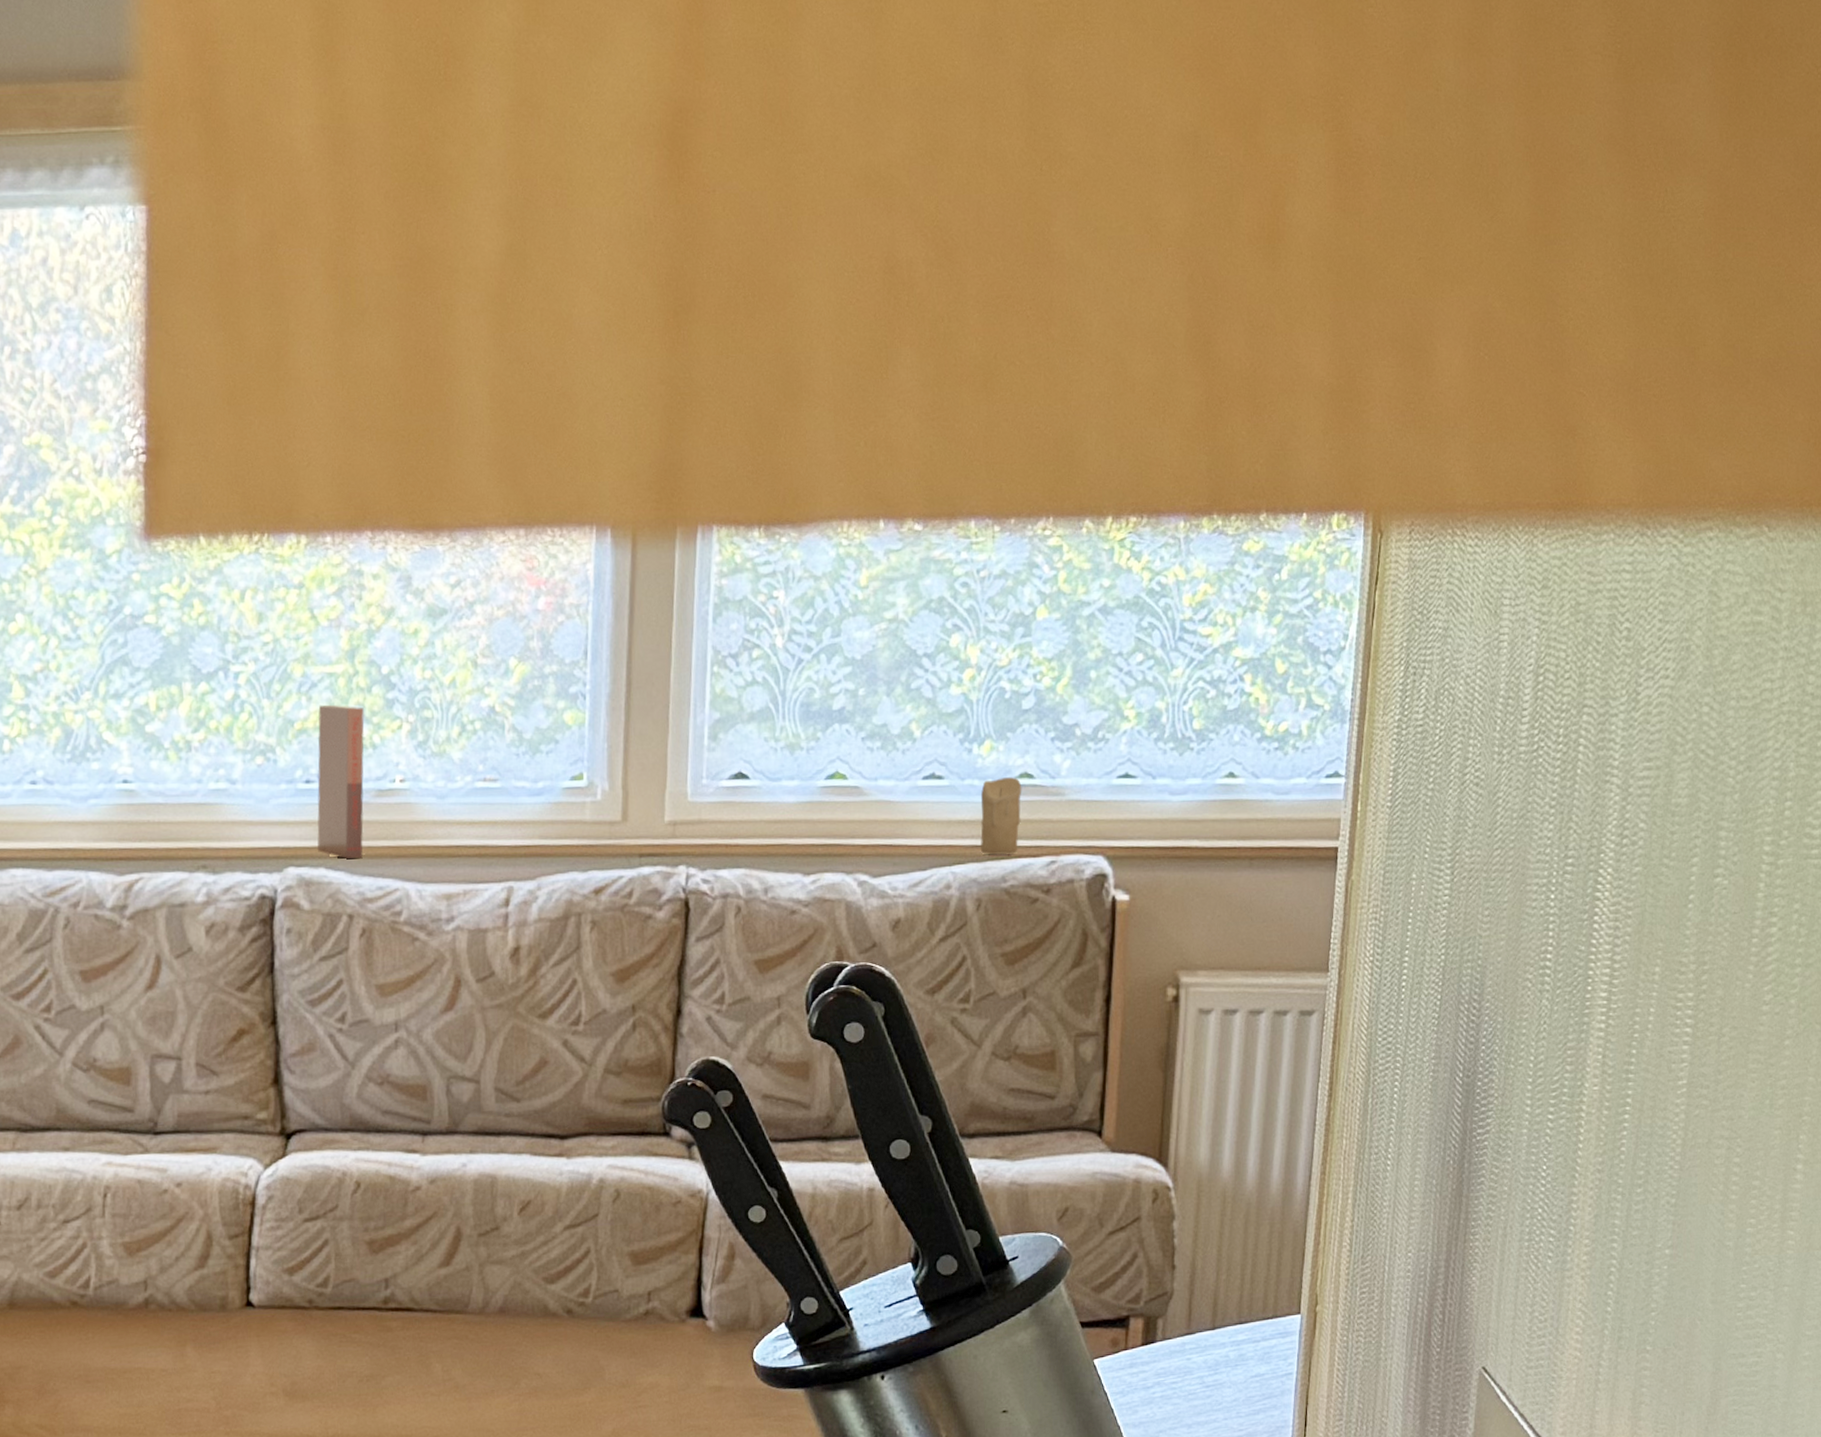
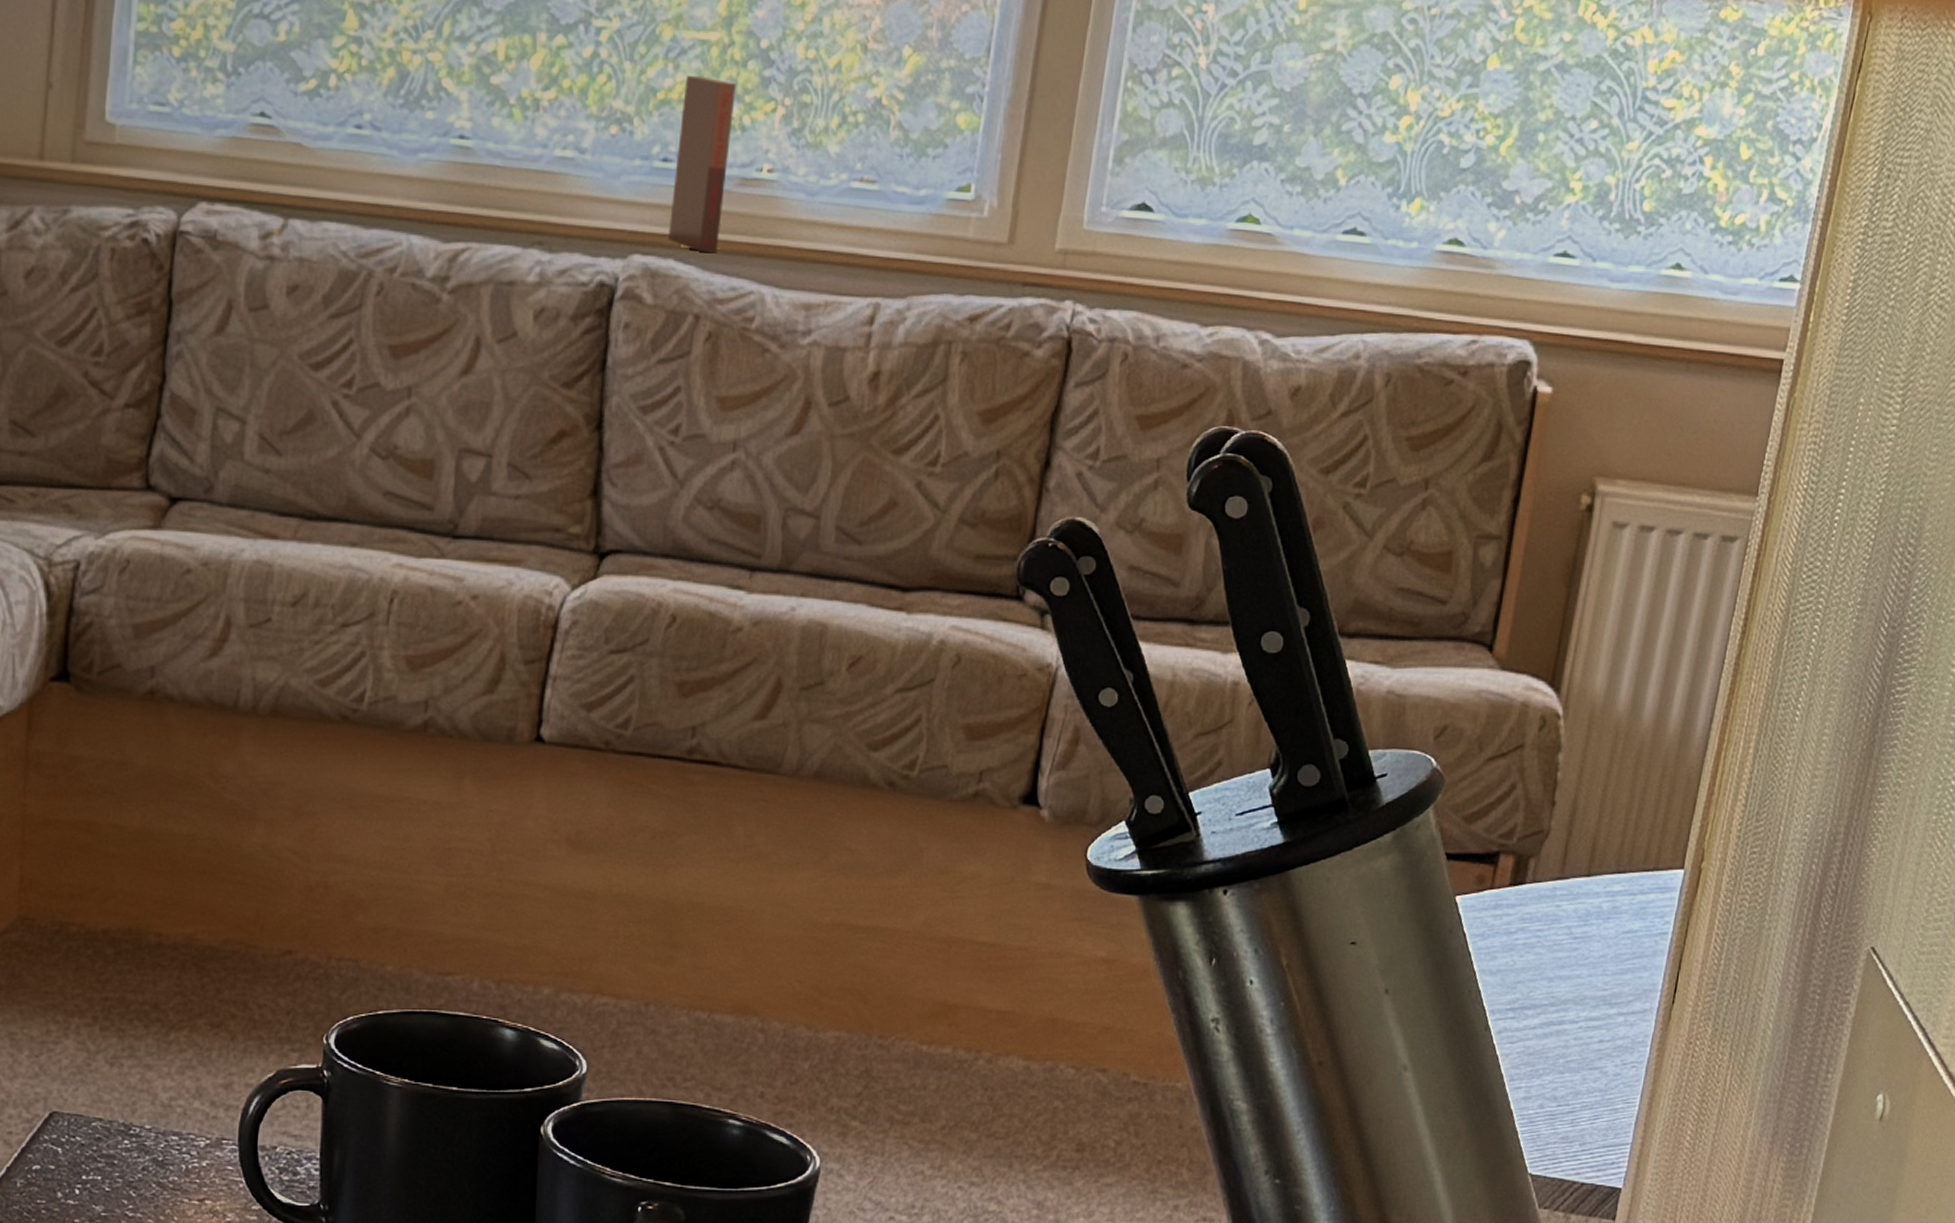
candle: present [980,777,1022,855] -> none [1397,241,1450,328]

